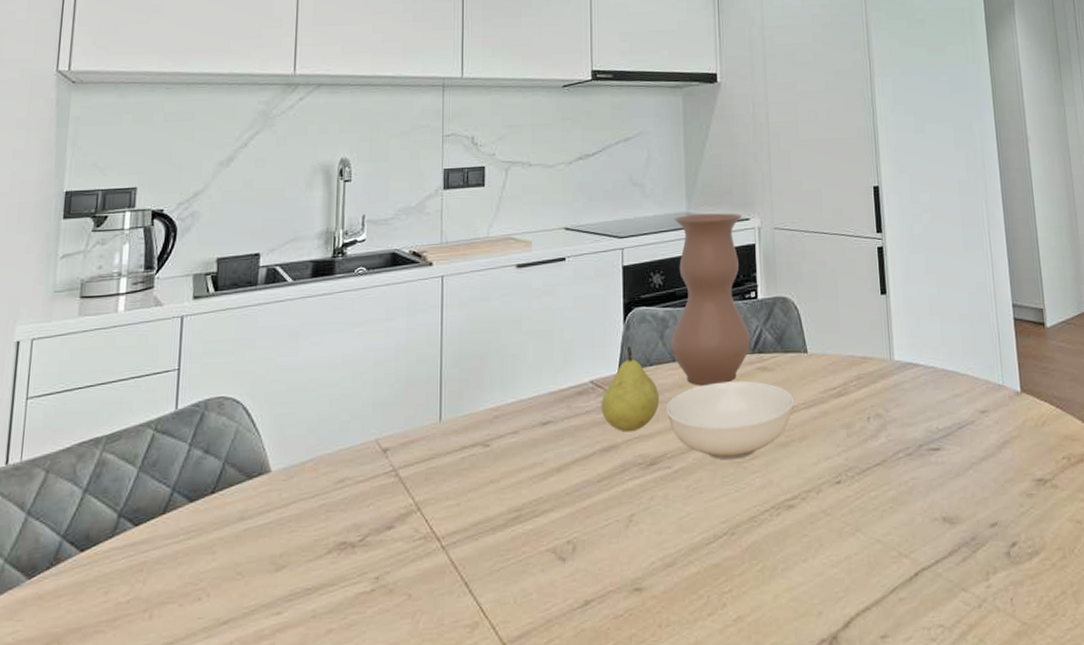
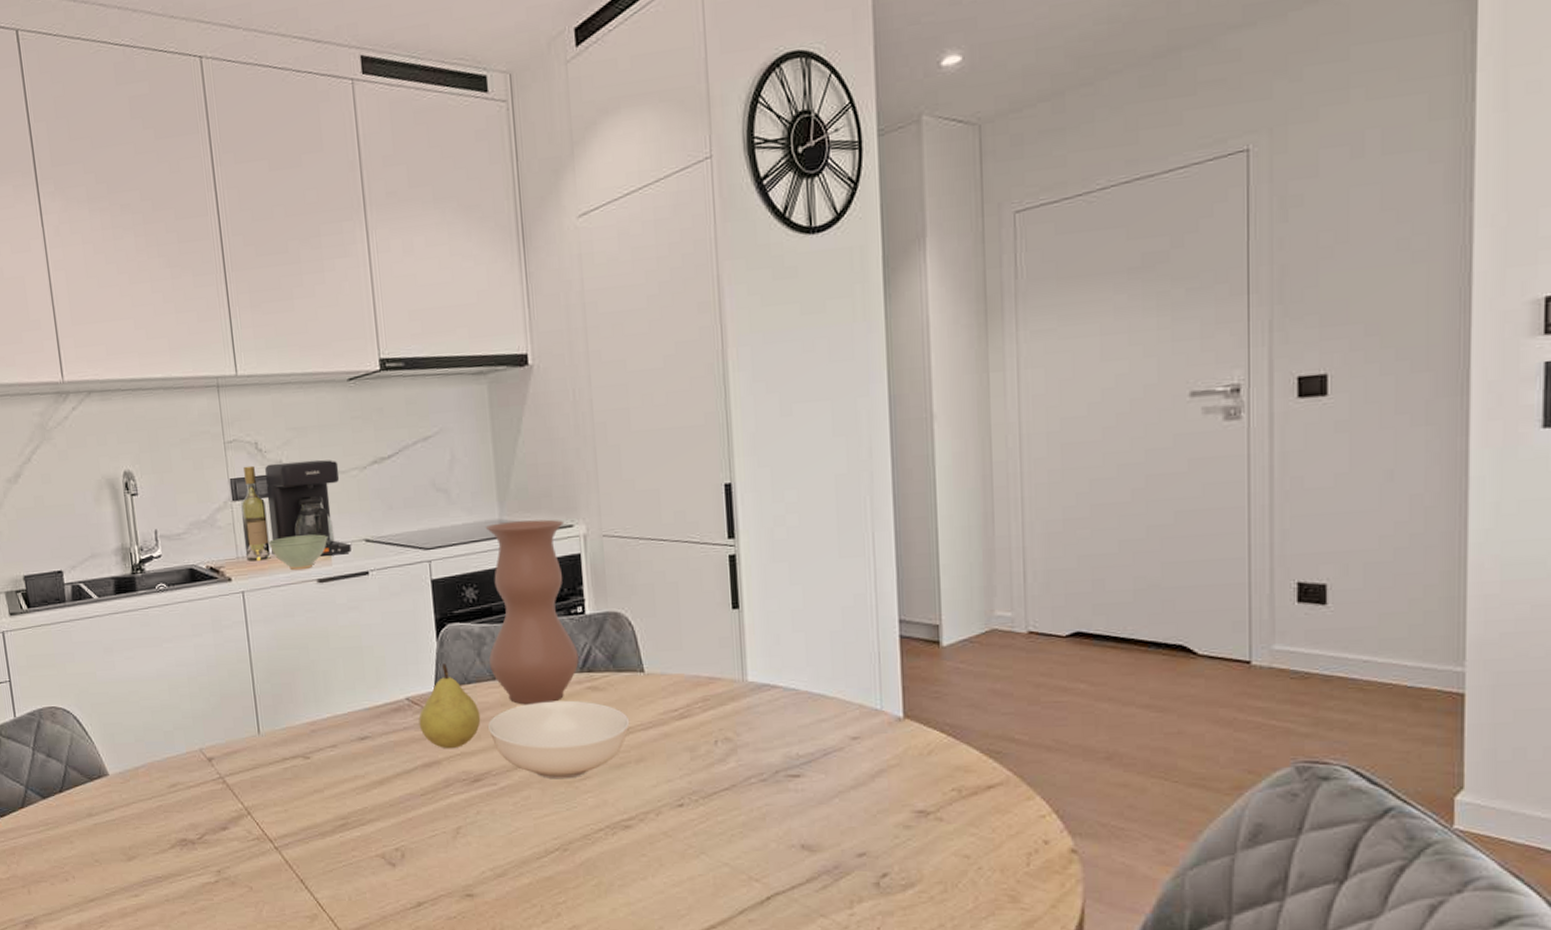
bottle: none [449,157,474,247] -> present [241,465,271,562]
bowl: none [473,222,531,256] -> present [268,534,328,571]
coffee maker: none [475,154,551,244] -> present [265,459,351,558]

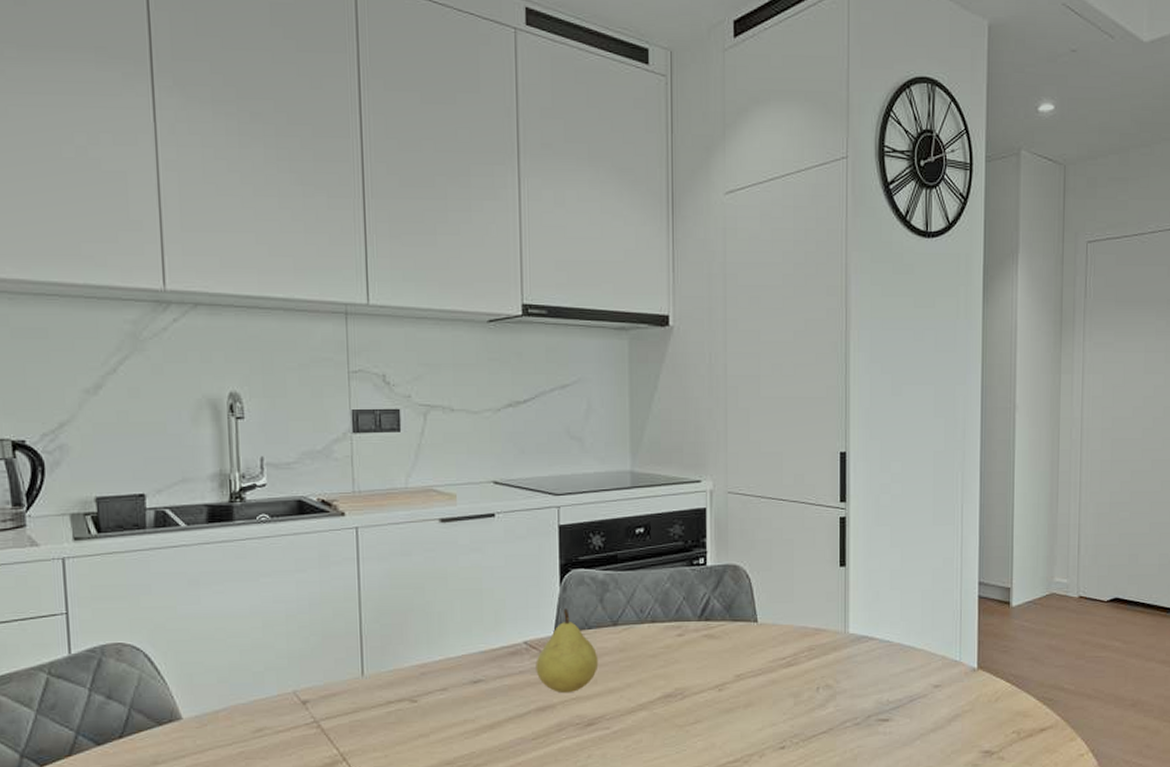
bottle: present [241,465,271,562] -> none [361,398,391,497]
coffee maker: present [265,459,351,558] -> none [391,398,478,497]
bowl: present [268,534,328,571] -> none [389,473,455,509]
vase: present [485,519,579,705] -> none [610,473,697,651]
bowl: present [487,700,630,779] -> none [604,647,741,724]

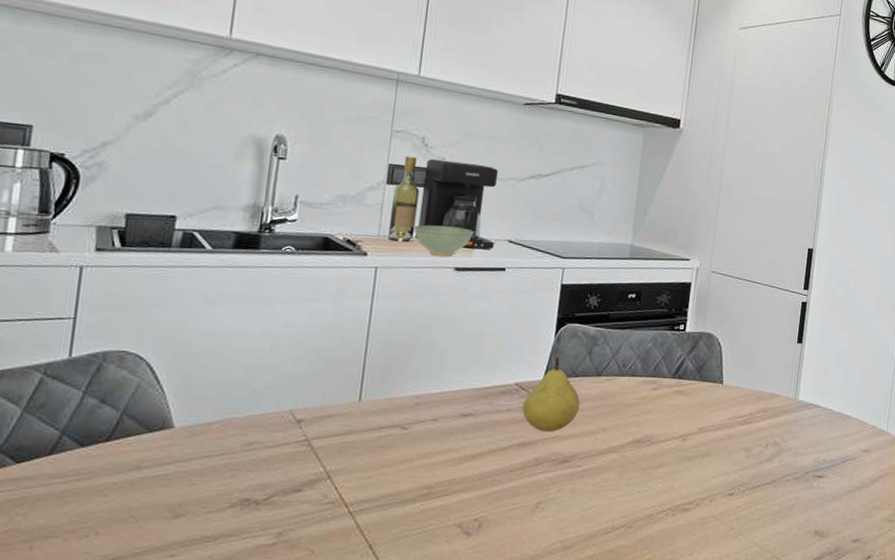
bottle: none [361,398,391,497] -> present [387,155,420,243]
bowl: none [389,473,455,509] -> present [413,225,474,258]
coffee maker: none [391,398,478,497] -> present [415,158,499,250]

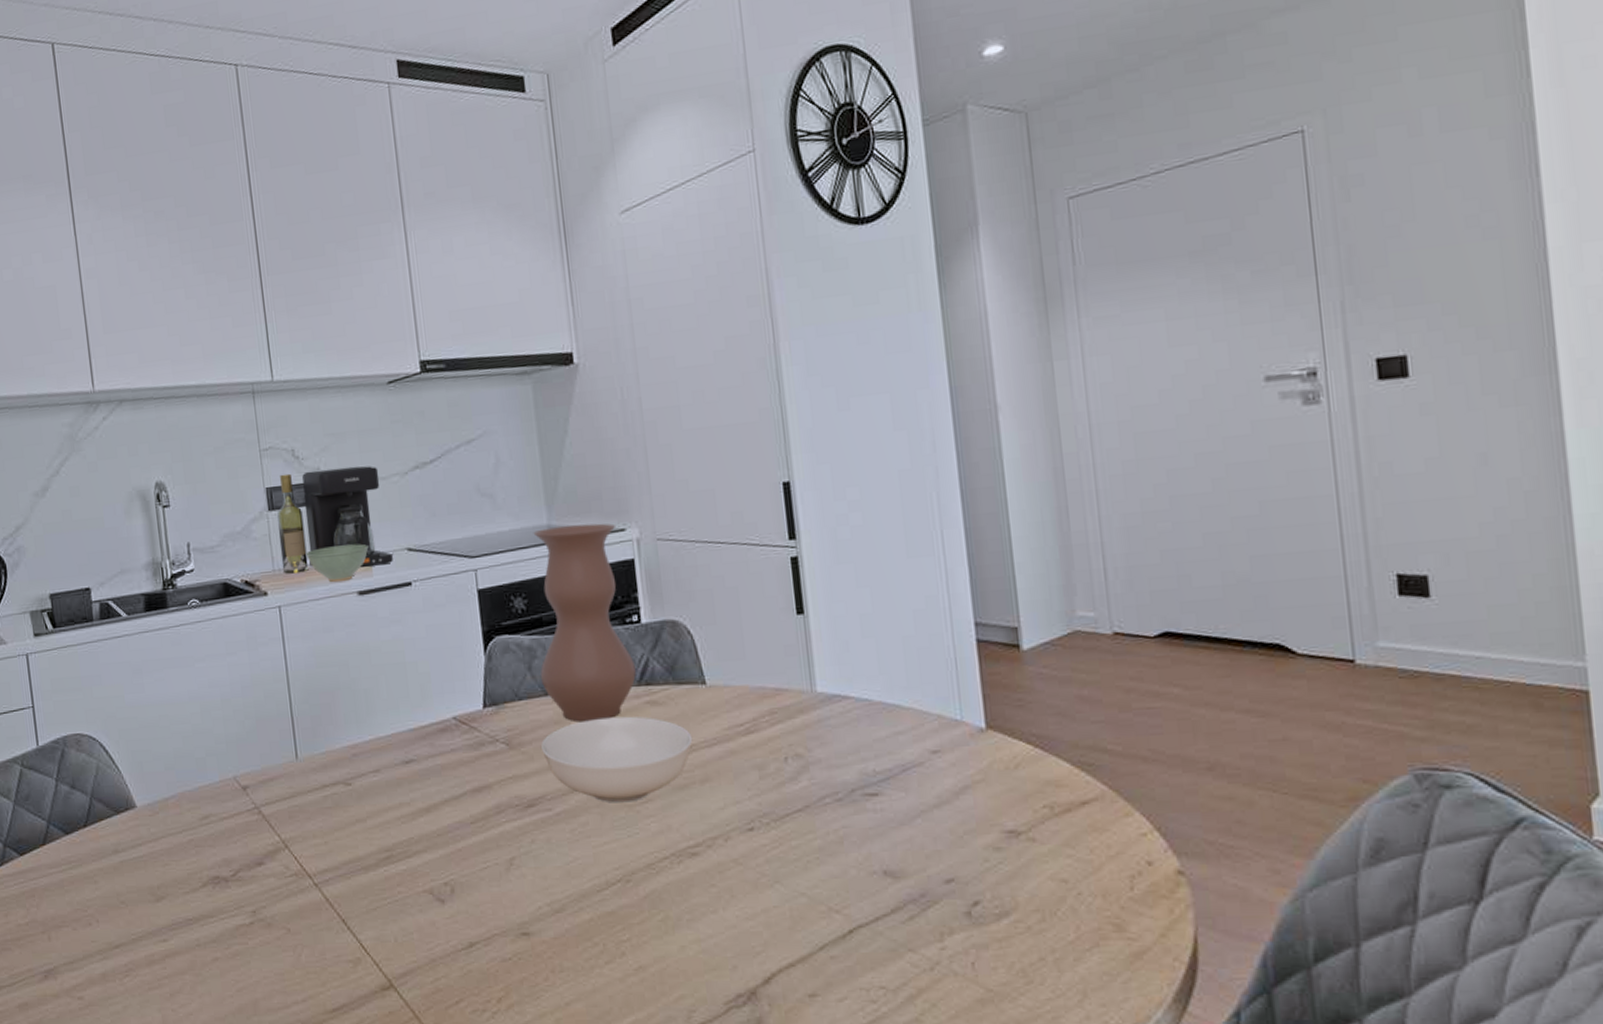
fruit: present [522,357,580,432] -> none [467,679,534,772]
bowl: none [584,399,704,466] -> present [540,716,693,803]
vase: none [597,246,684,401] -> present [533,523,636,722]

